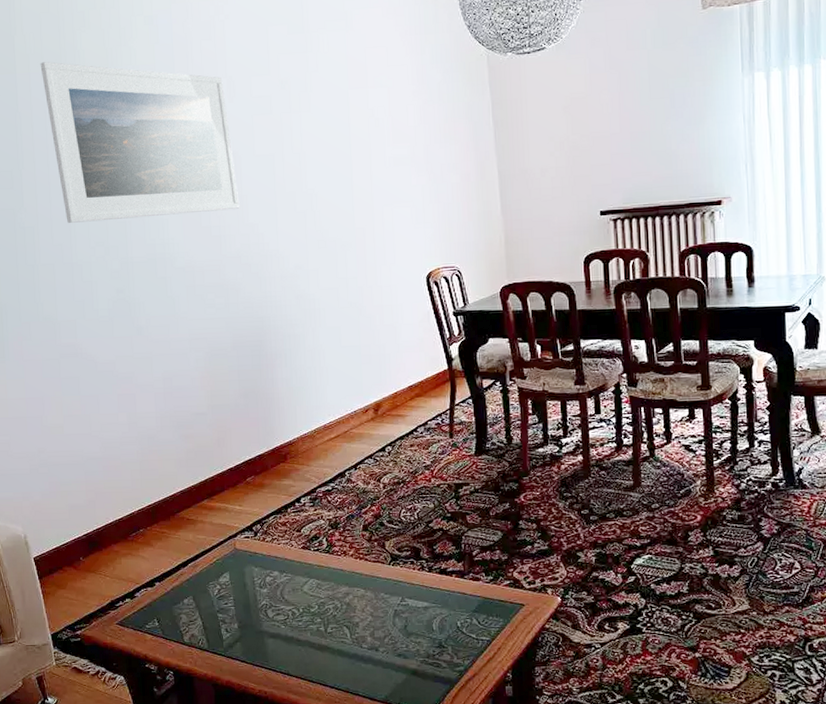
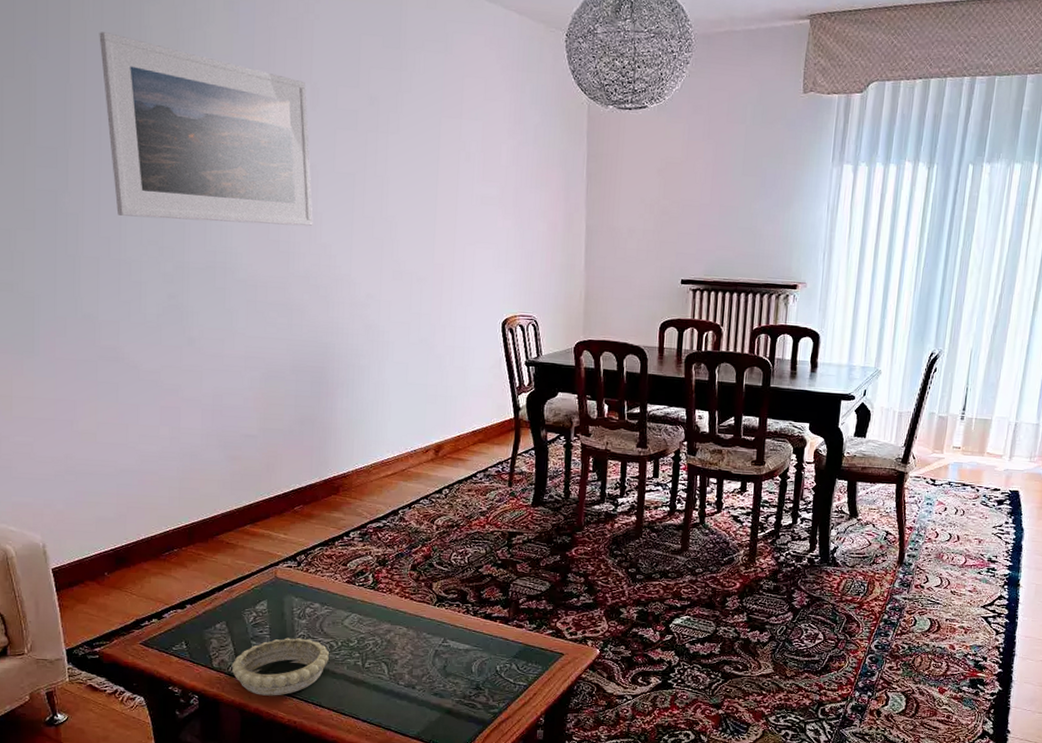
decorative bowl: none [201,607,293,668] -> present [231,637,330,696]

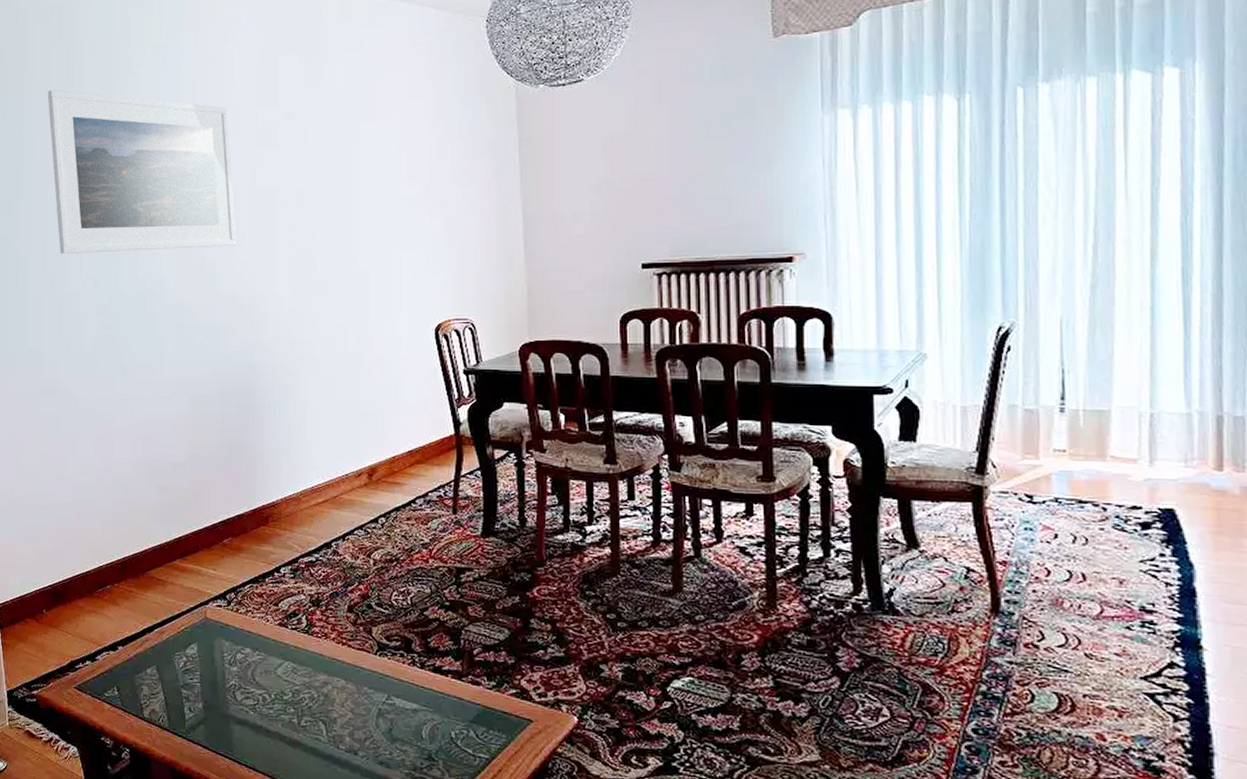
decorative bowl: present [231,637,330,696] -> none [162,687,263,754]

